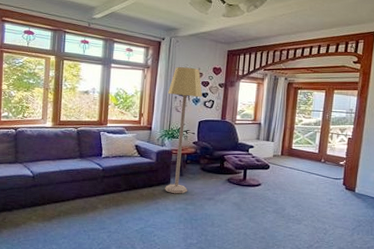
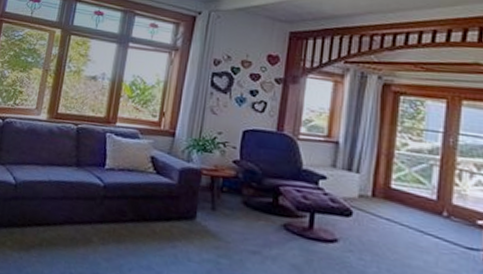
lamp: present [165,67,203,194] -> none [188,51,251,238]

